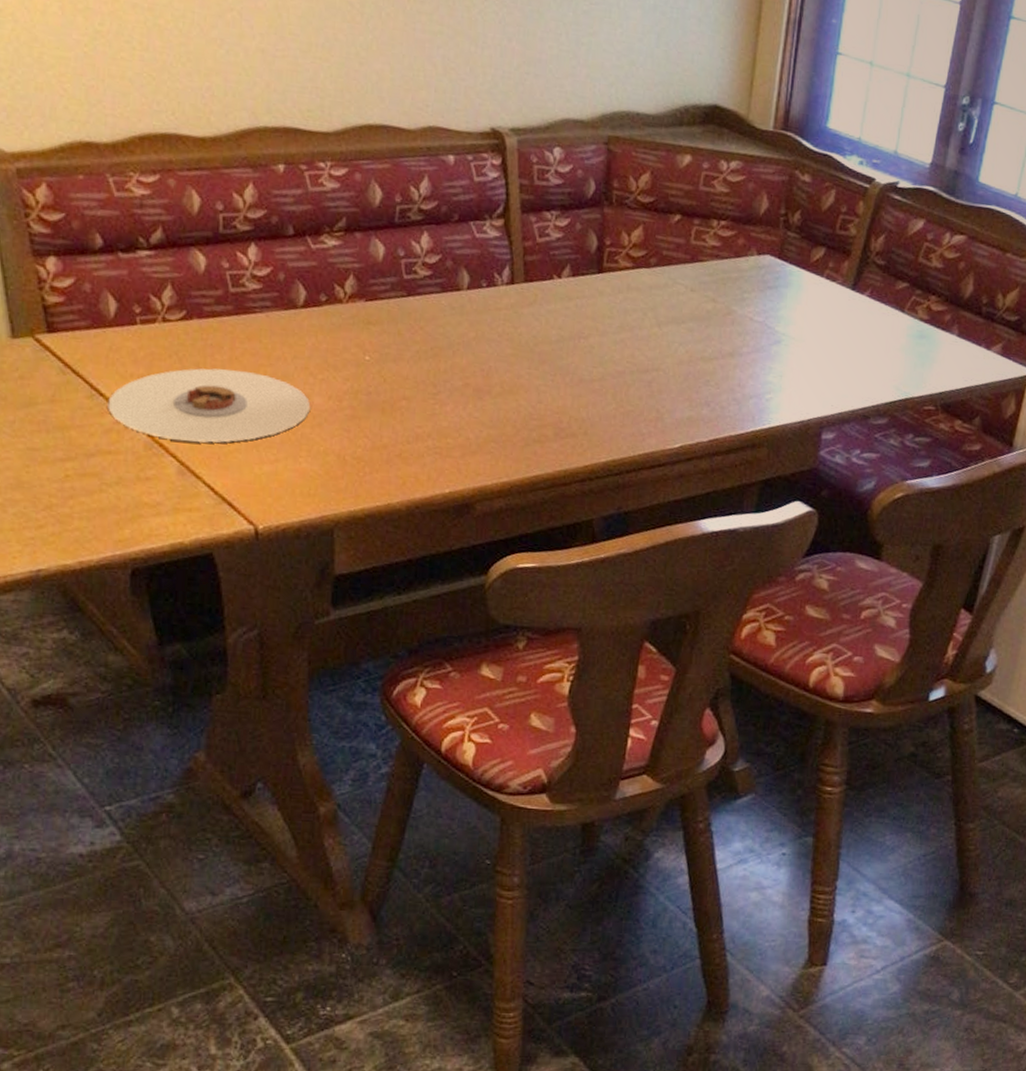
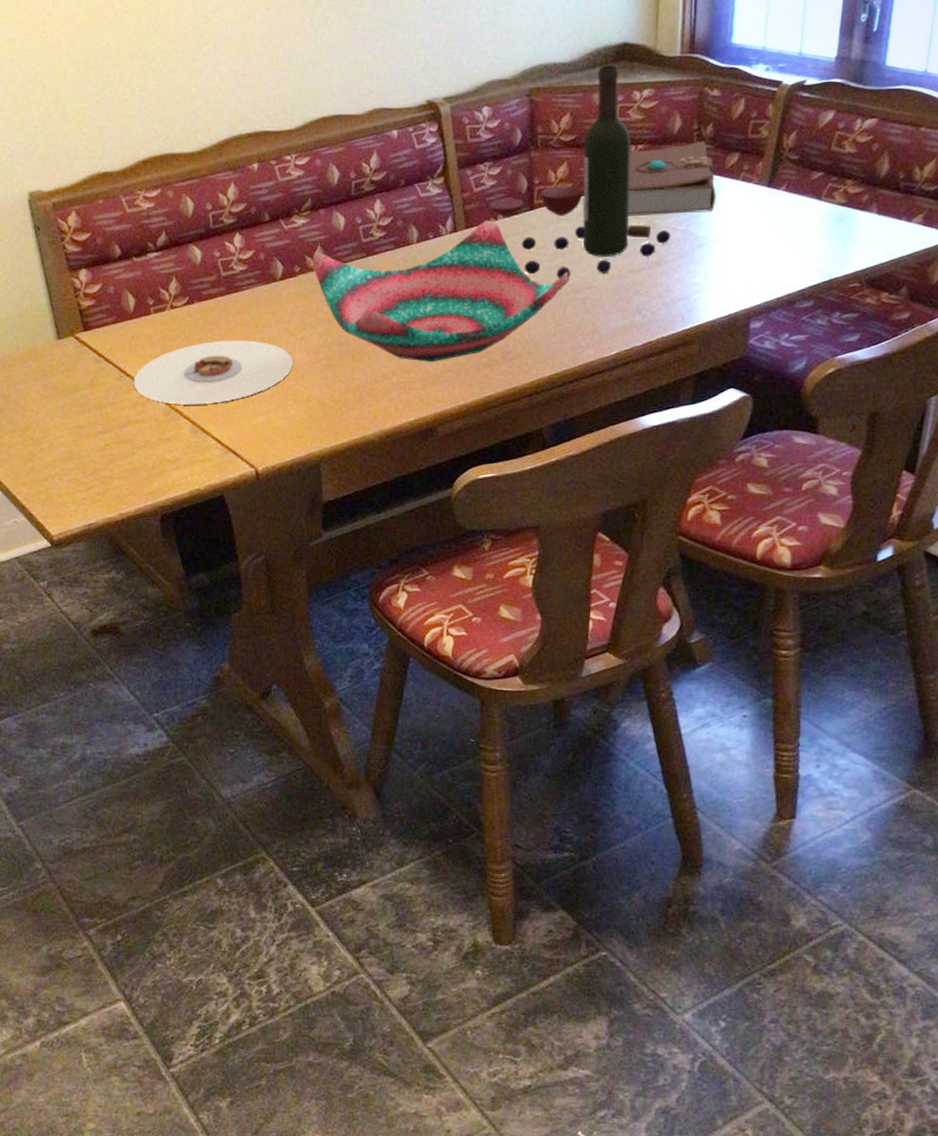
decorative bowl: none [343,276,635,430] -> present [313,220,569,363]
wine bottle: none [553,125,748,357] -> present [489,65,671,280]
book: none [704,226,799,306] -> present [628,141,716,216]

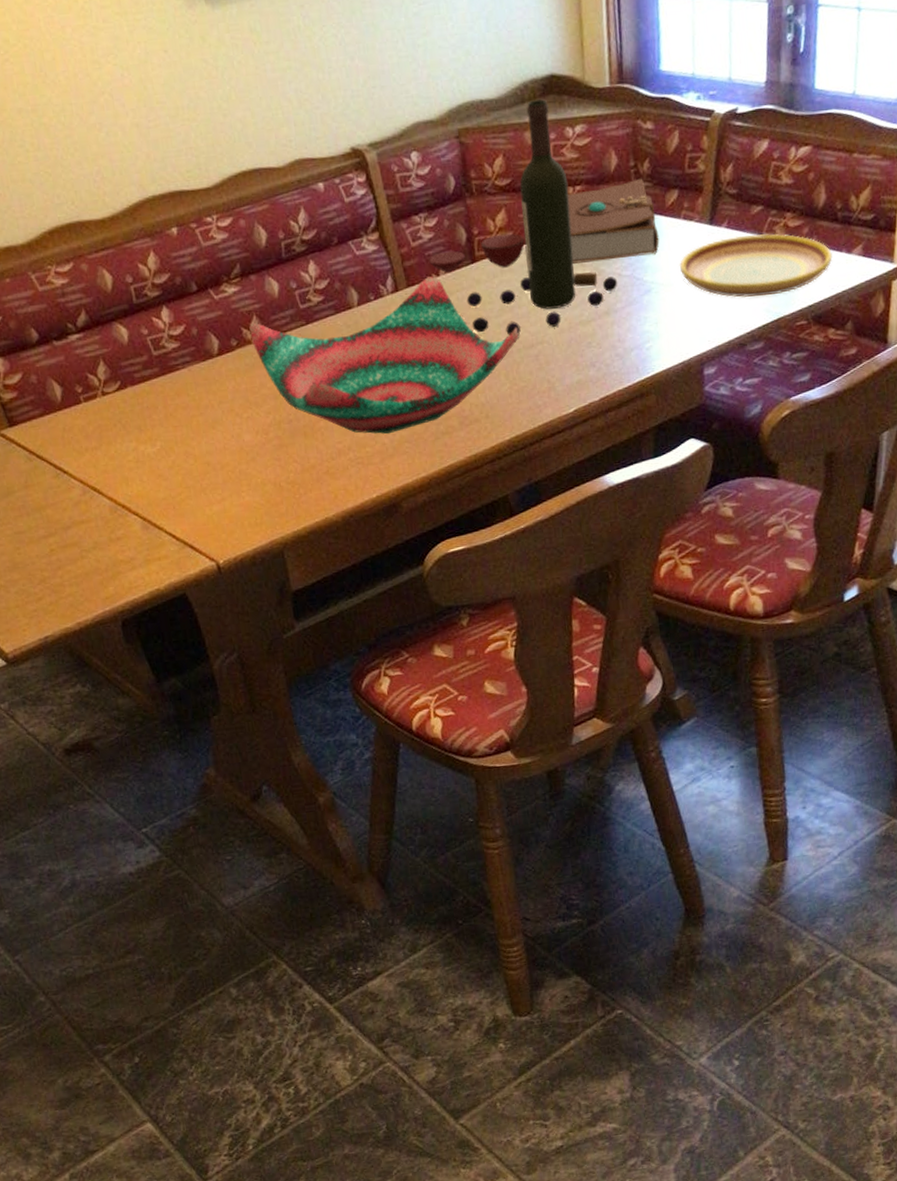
plate: present [133,339,294,405] -> none [71,424,243,500]
plate: none [734,198,891,258] -> present [679,233,833,297]

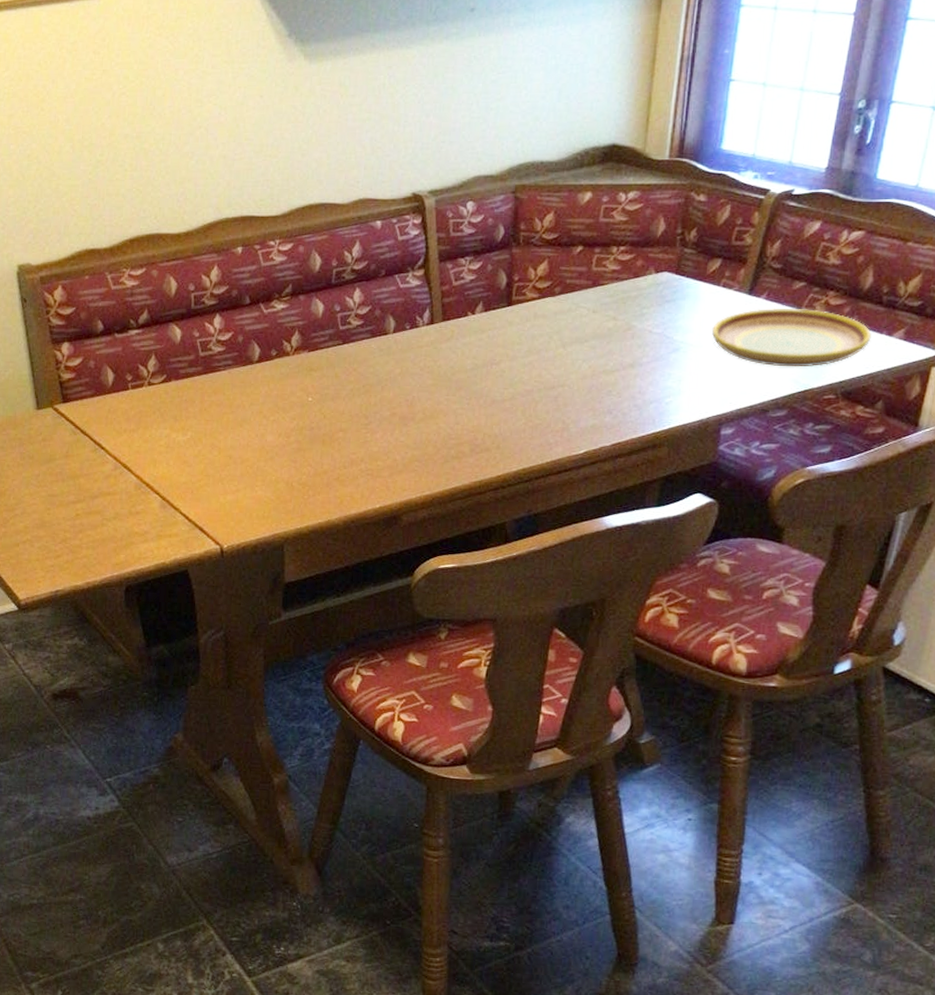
decorative bowl: present [249,276,519,434] -> none [290,314,542,452]
wine bottle: present [429,99,618,336] -> none [467,166,648,377]
book: present [567,178,660,264] -> none [606,245,696,317]

